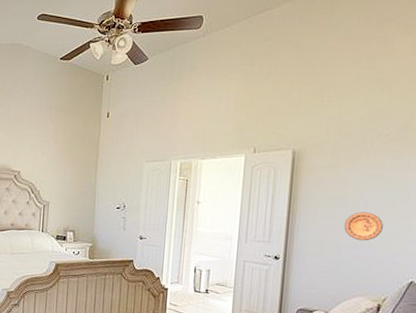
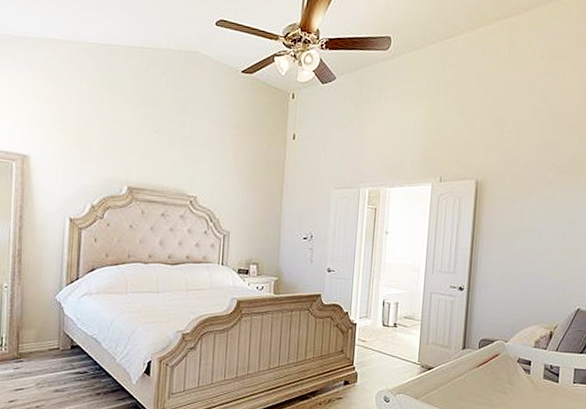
decorative plate: present [343,212,383,241] -> none [521,242,555,271]

